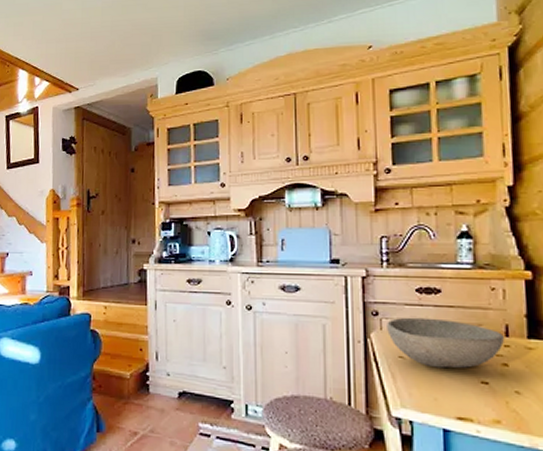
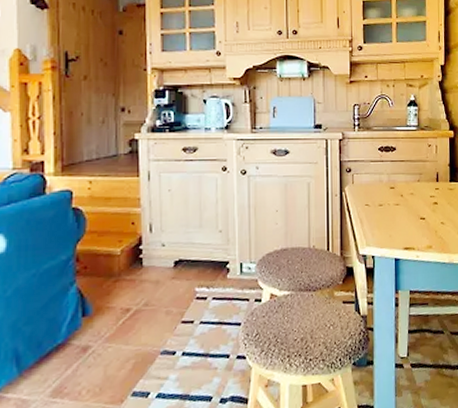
bowl: present [387,317,505,368] -> none [357,171,436,211]

